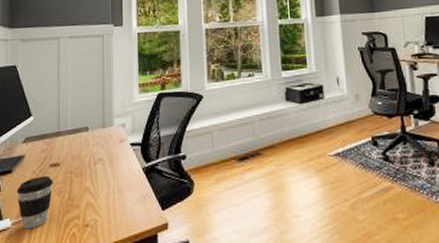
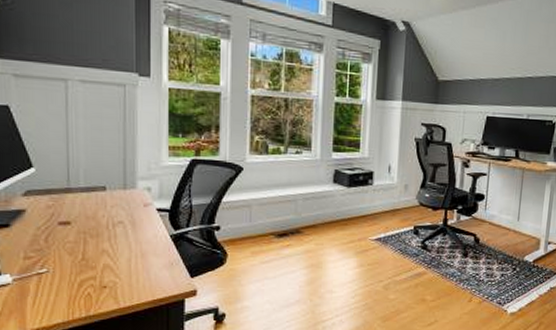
coffee cup: present [16,175,53,230] -> none [17,233,63,287]

